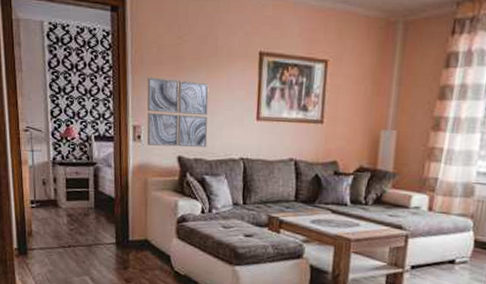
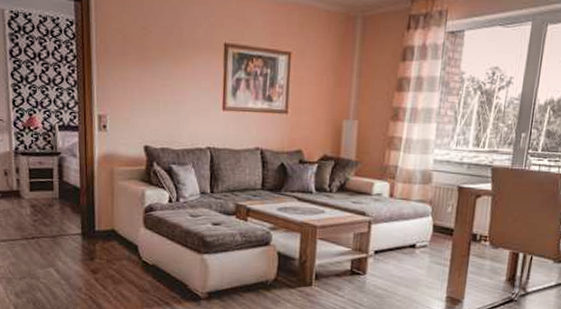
wall art: present [147,77,209,148] -> none [112,67,175,137]

